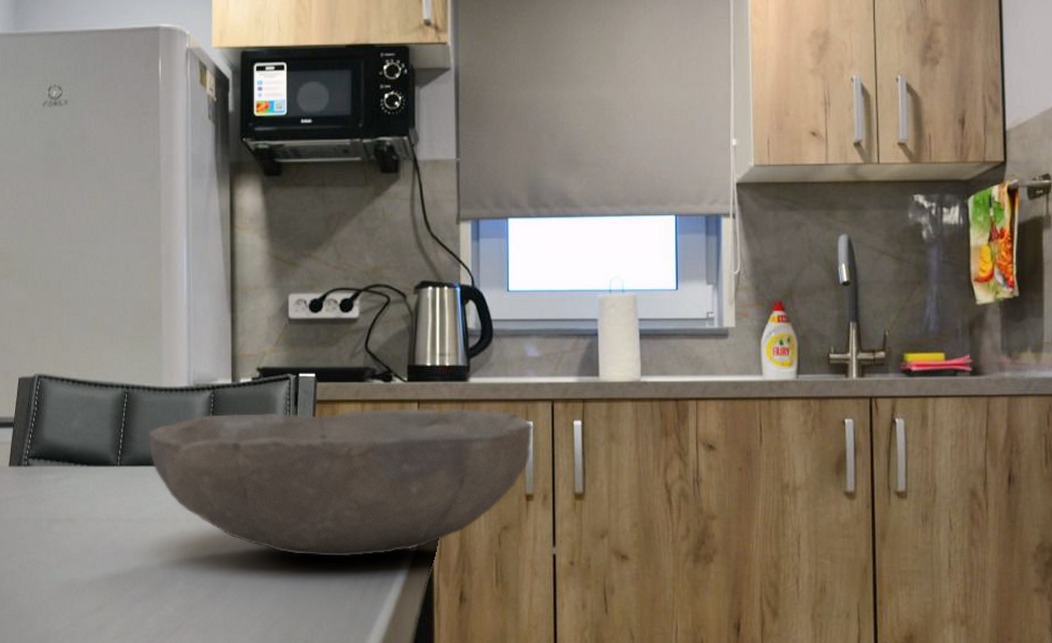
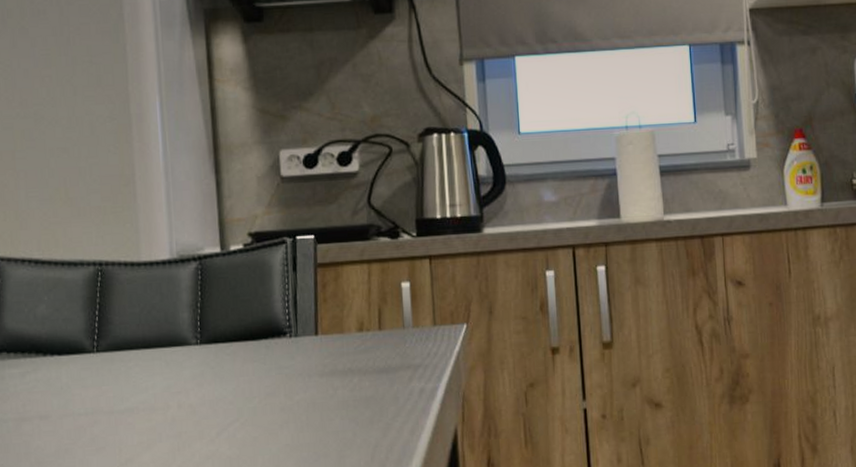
bowl: present [148,408,533,557] -> none [127,261,555,434]

